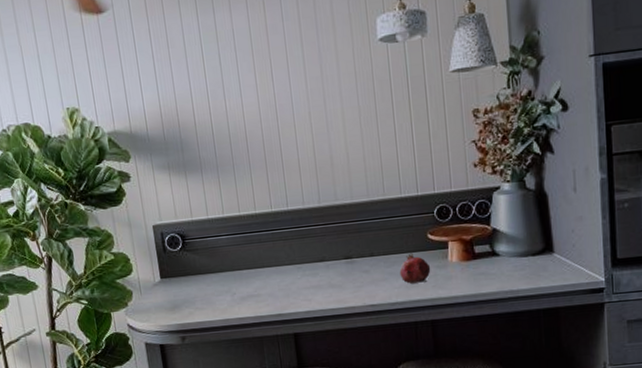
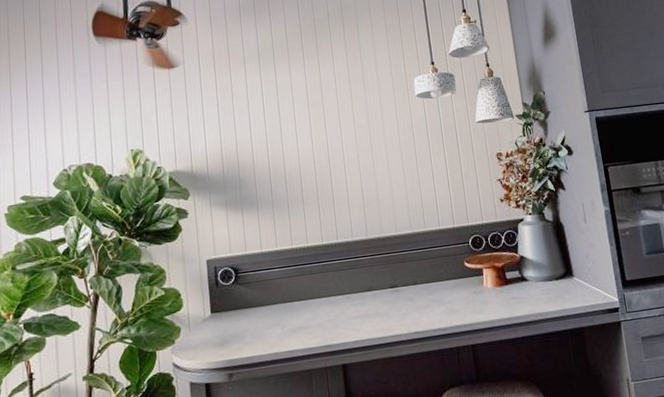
fruit: present [399,253,431,284] -> none [441,280,469,310]

